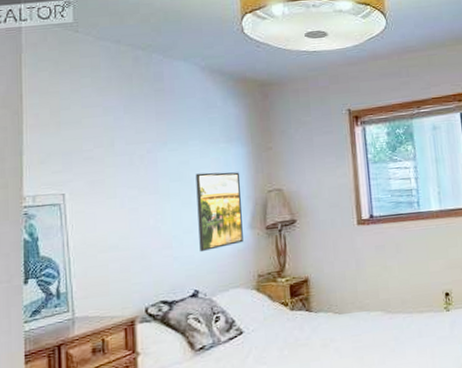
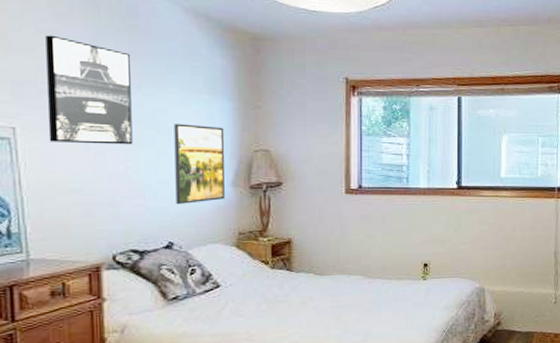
wall art: none [89,107,161,204] -> present [45,35,133,145]

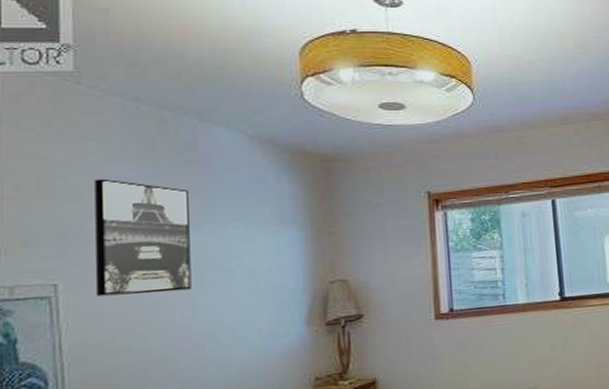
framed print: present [174,123,225,205] -> none [238,259,298,354]

